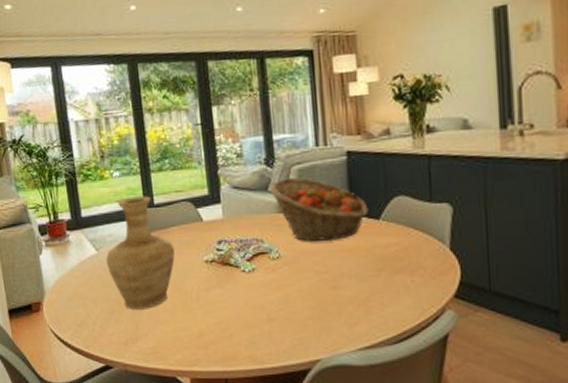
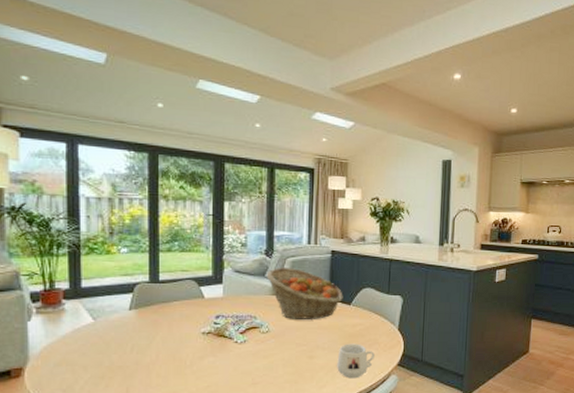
vase: present [106,196,176,309] -> none [102,272,175,375]
mug: none [369,269,420,315] -> present [337,343,375,379]

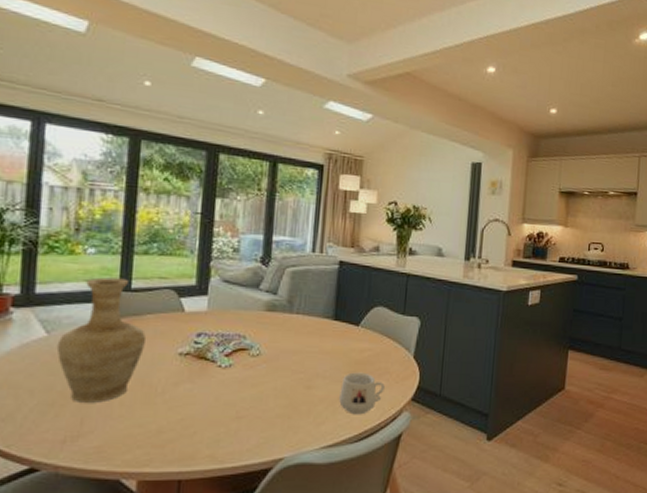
vase: none [102,272,175,375] -> present [56,277,147,403]
fruit basket: present [266,267,343,321] -> none [260,277,351,343]

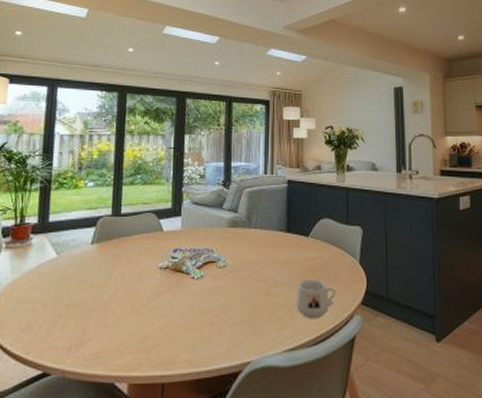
vase: present [56,277,147,403] -> none [64,206,134,313]

